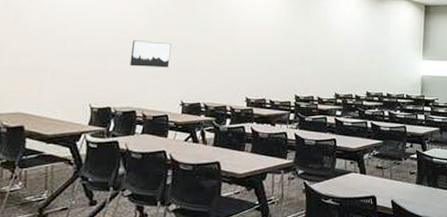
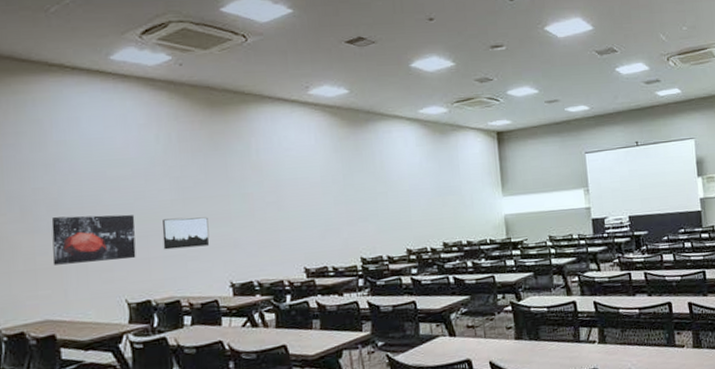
wall art: none [33,26,110,70] -> present [51,214,136,265]

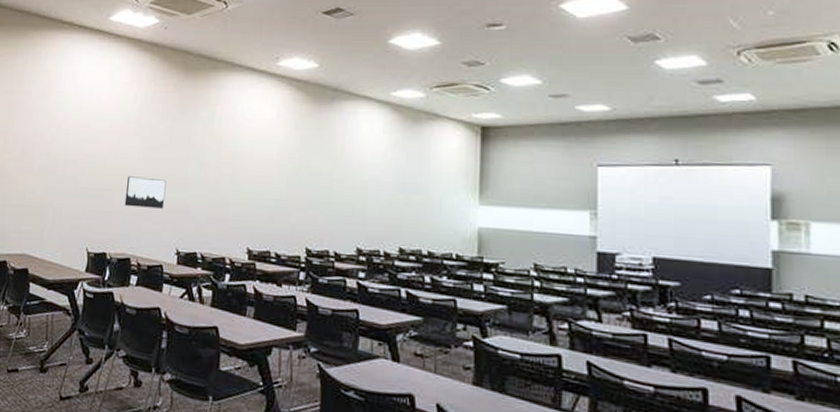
wall art: present [51,214,136,265] -> none [37,161,106,210]

